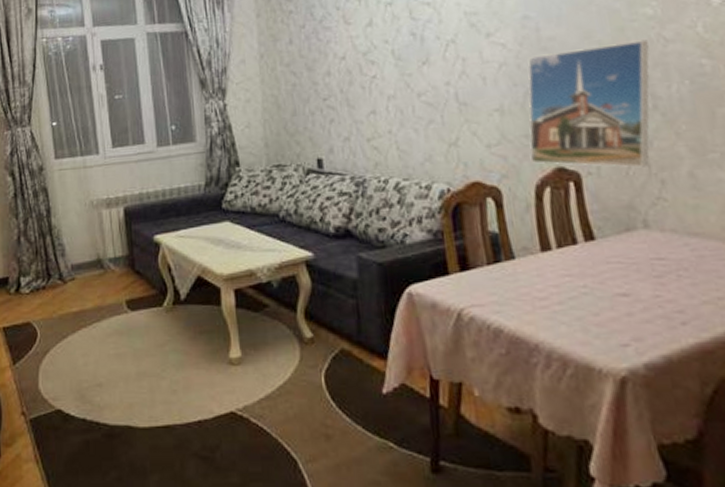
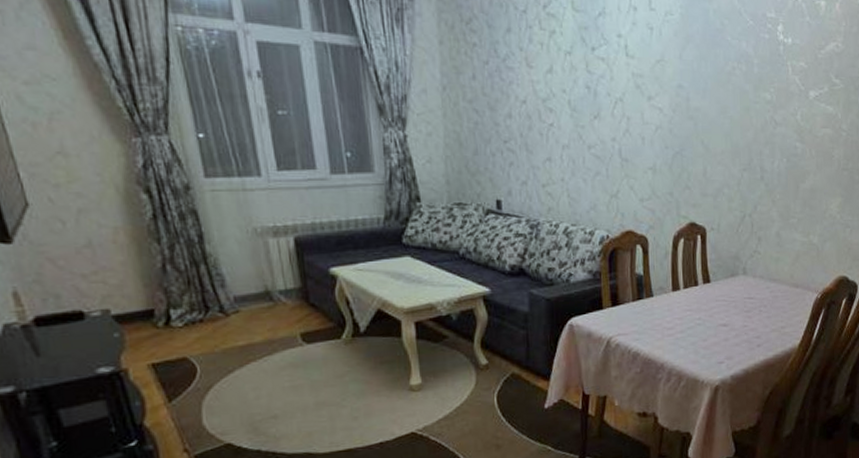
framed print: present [528,39,650,168] -> none [672,120,764,227]

